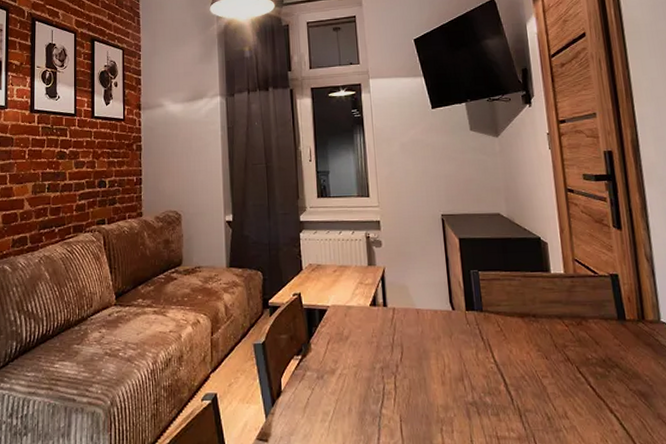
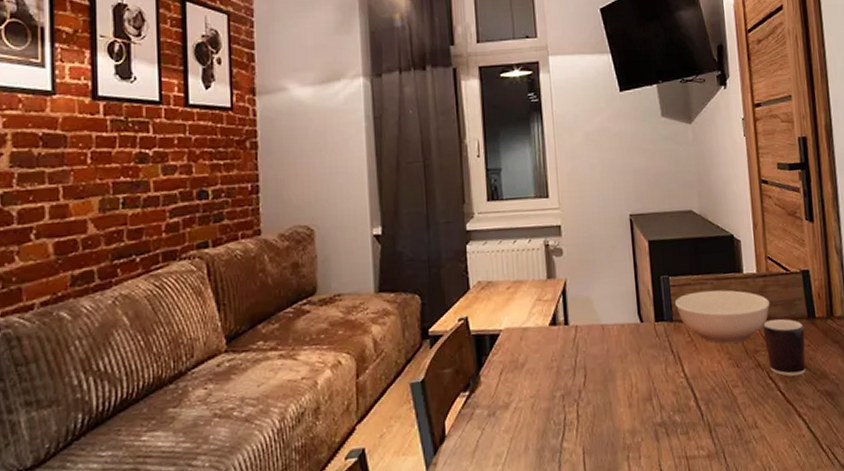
bowl: none [484,286,579,336] -> present [674,290,770,344]
mug: none [570,317,617,373] -> present [762,318,806,377]

